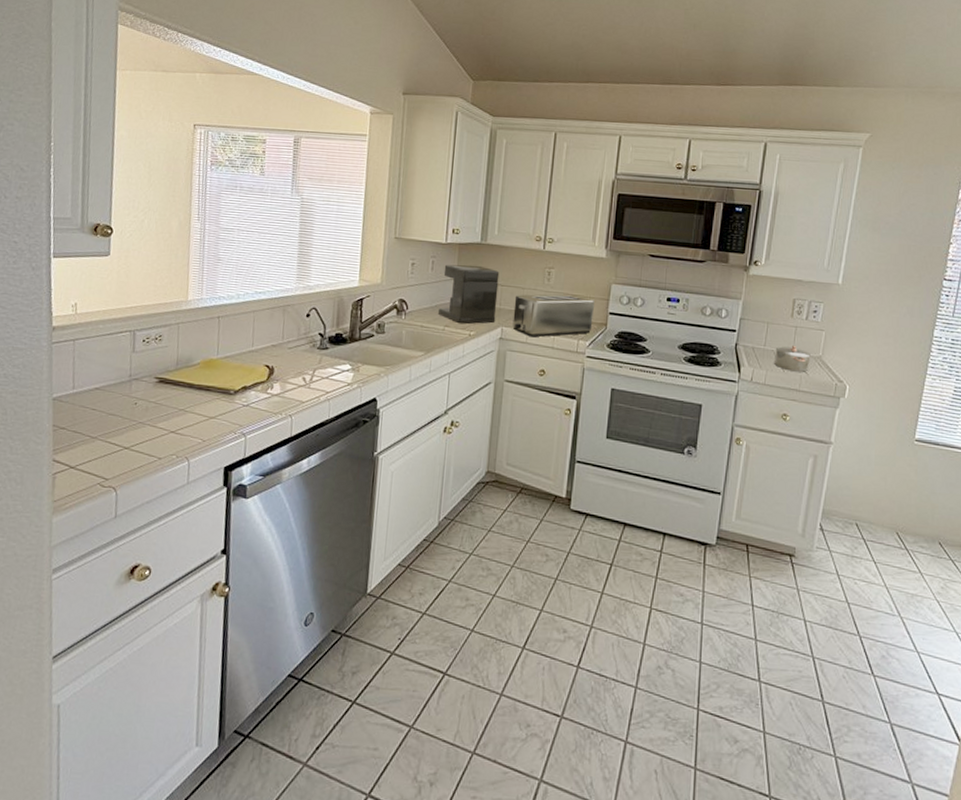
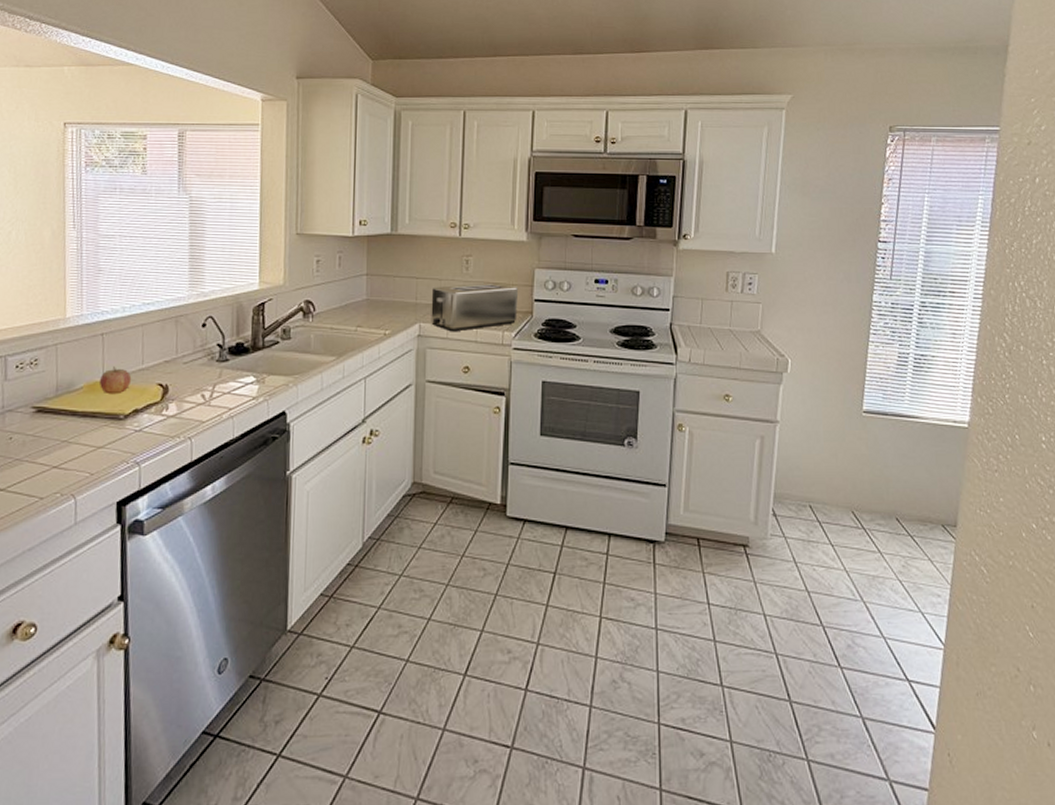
fruit: none [213,347,243,372] -> present [99,366,132,395]
coffee maker: present [438,264,500,325] -> none [349,258,413,323]
cooking pot: present [773,345,811,372] -> none [711,320,749,349]

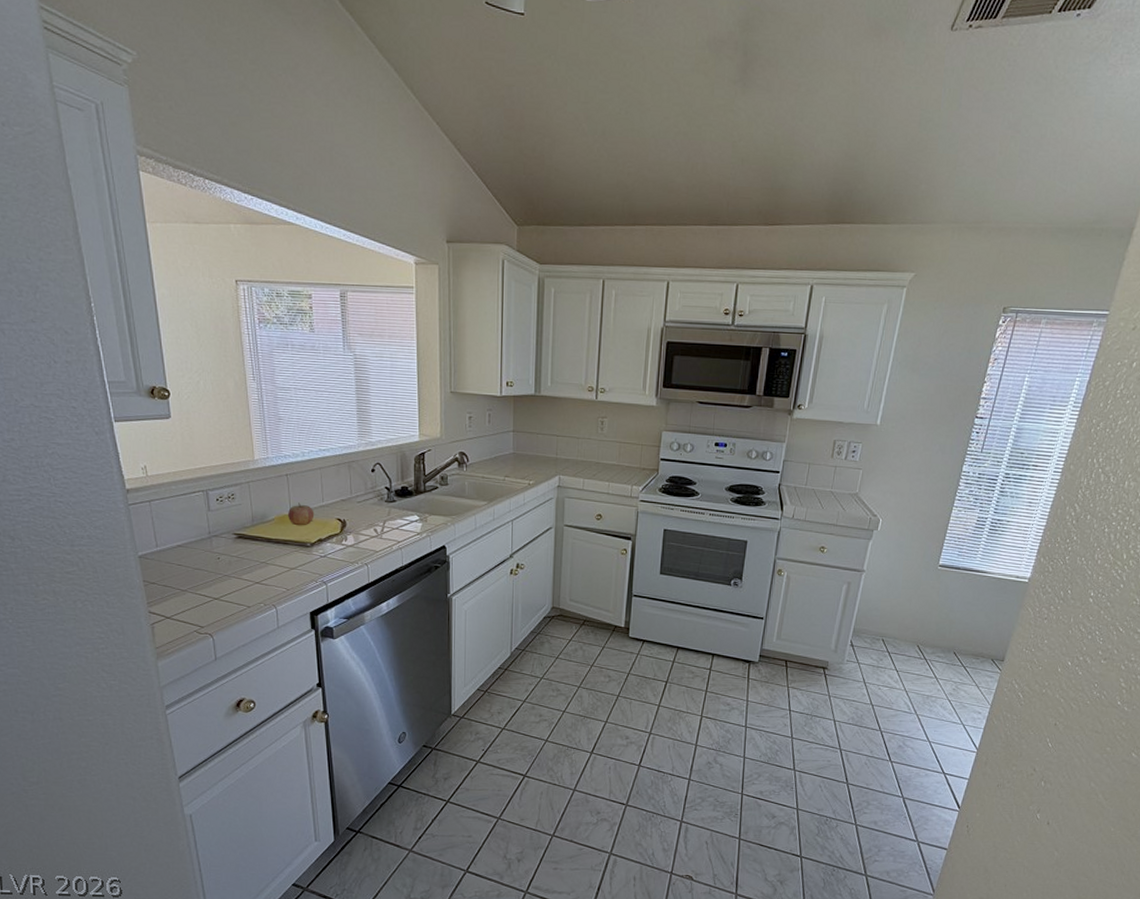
toaster: present [431,282,518,332] -> none [569,442,646,485]

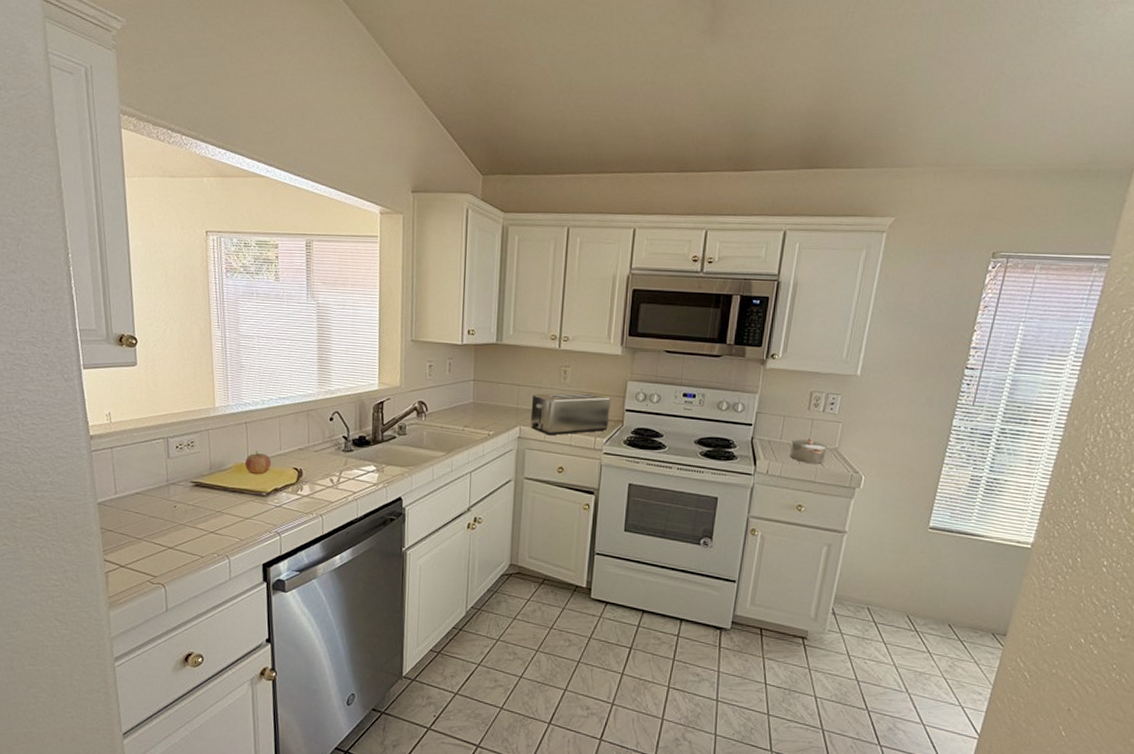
toaster: none [569,442,646,485] -> present [530,392,611,436]
cooking pot: none [813,483,848,508] -> present [789,437,827,464]

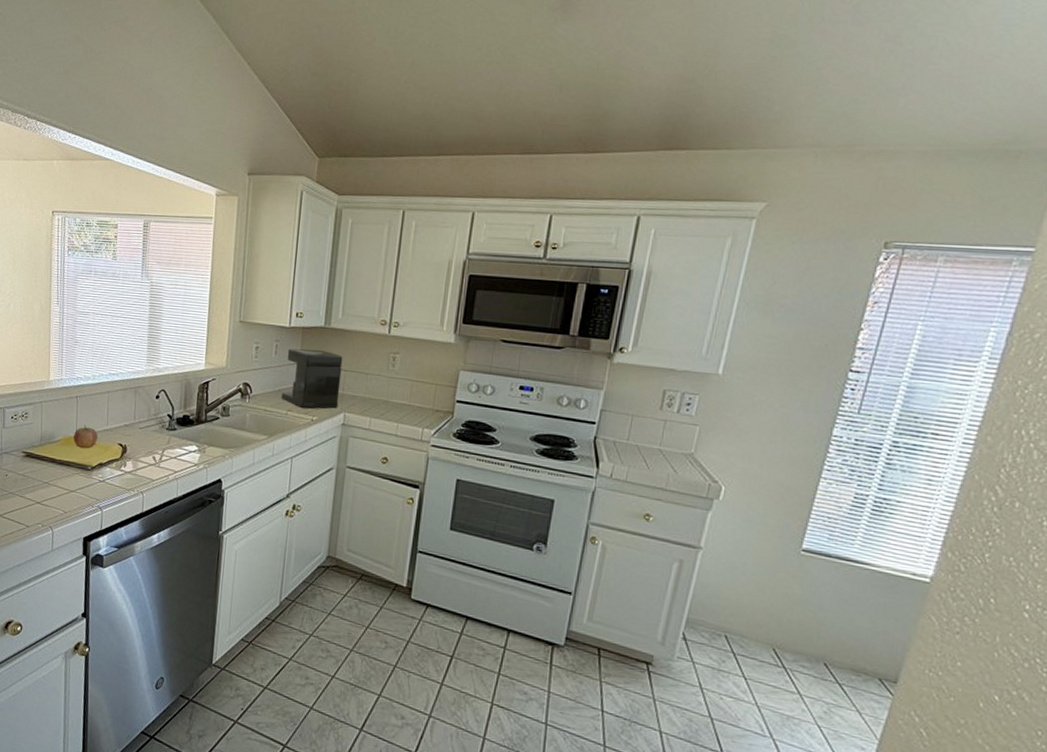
coffee maker: none [458,365,516,425] -> present [282,348,343,410]
toaster: present [530,392,611,436] -> none [355,380,441,425]
cooking pot: present [789,437,827,464] -> none [637,440,681,470]

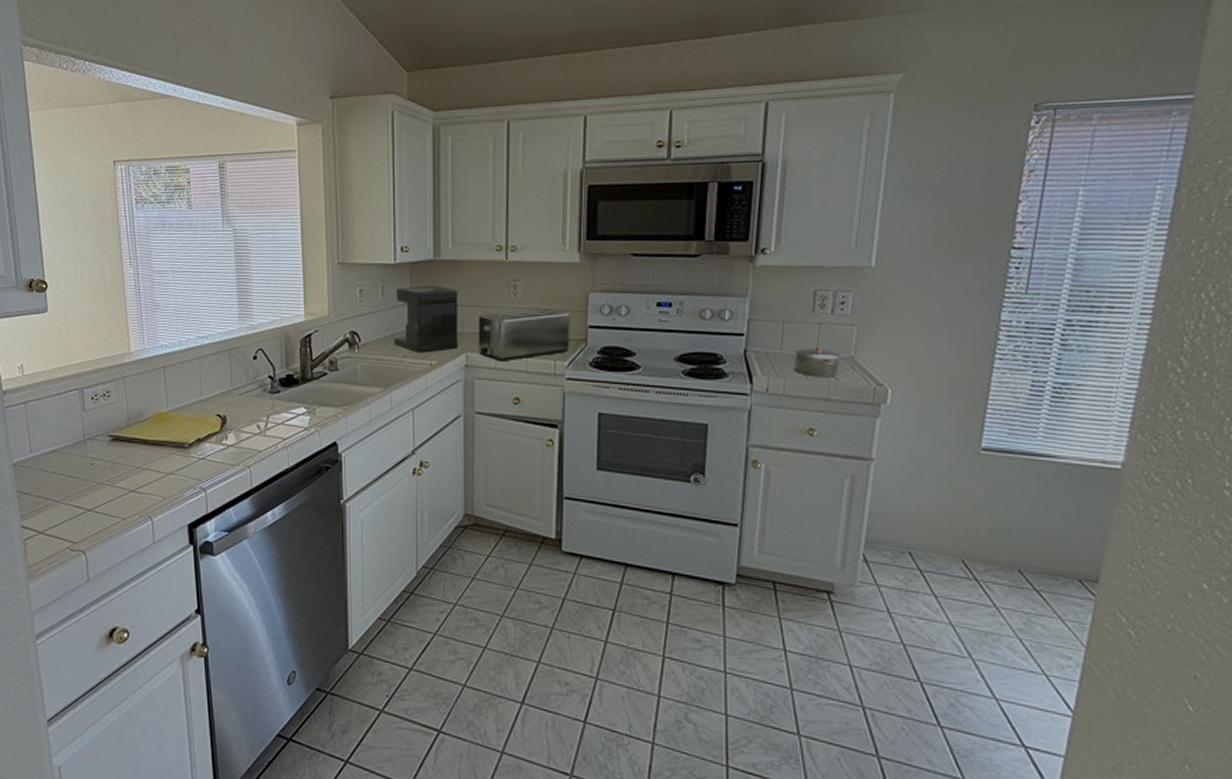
fruit: present [73,425,98,449] -> none [164,398,193,425]
toaster: none [355,380,441,425] -> present [478,308,570,362]
cooking pot: none [637,440,681,470] -> present [793,345,840,377]

